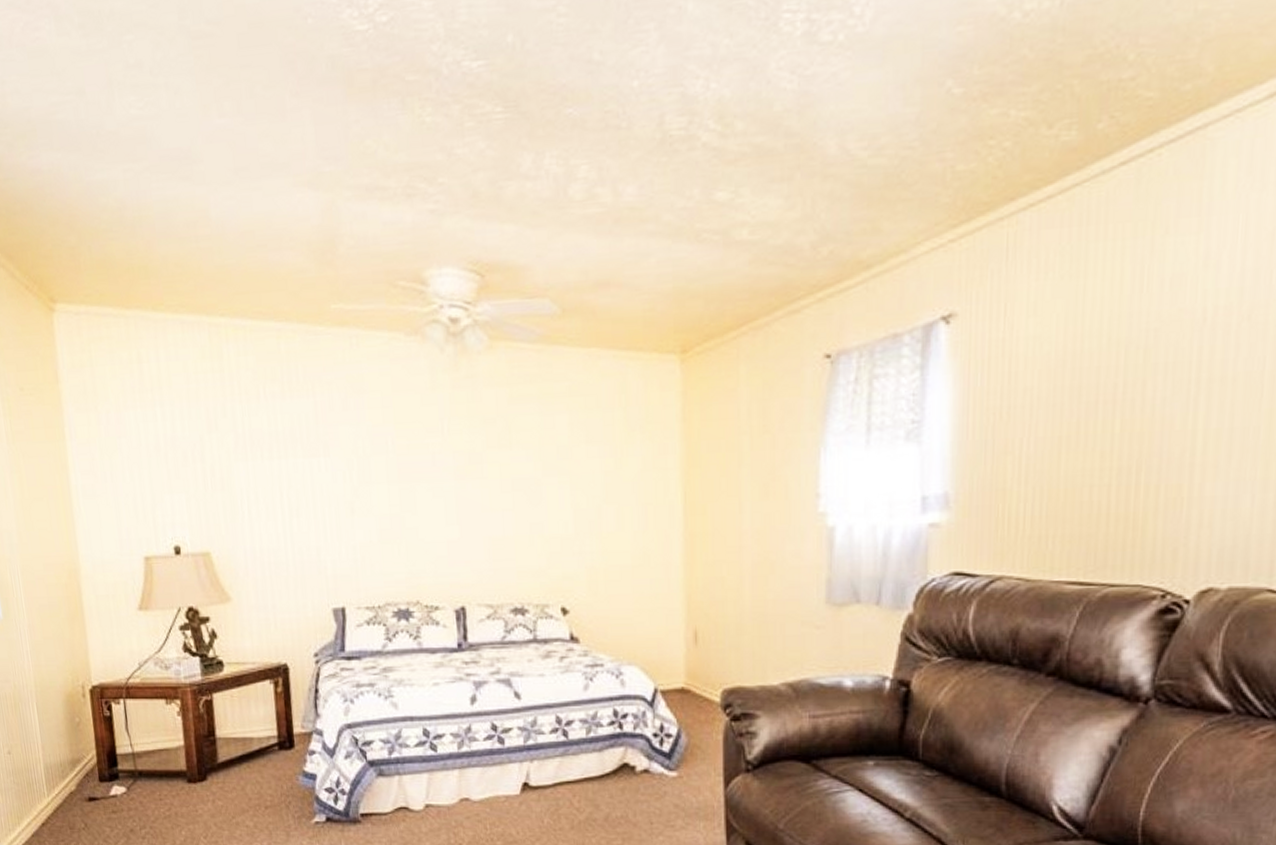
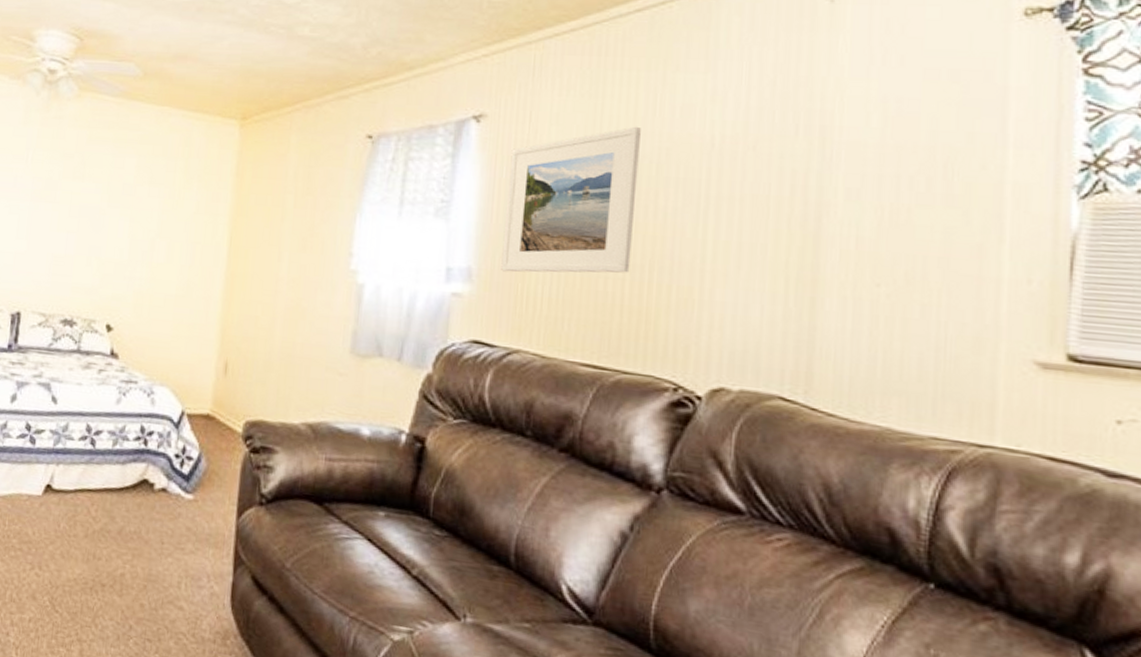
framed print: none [980,307,1127,493] -> present [501,126,641,273]

